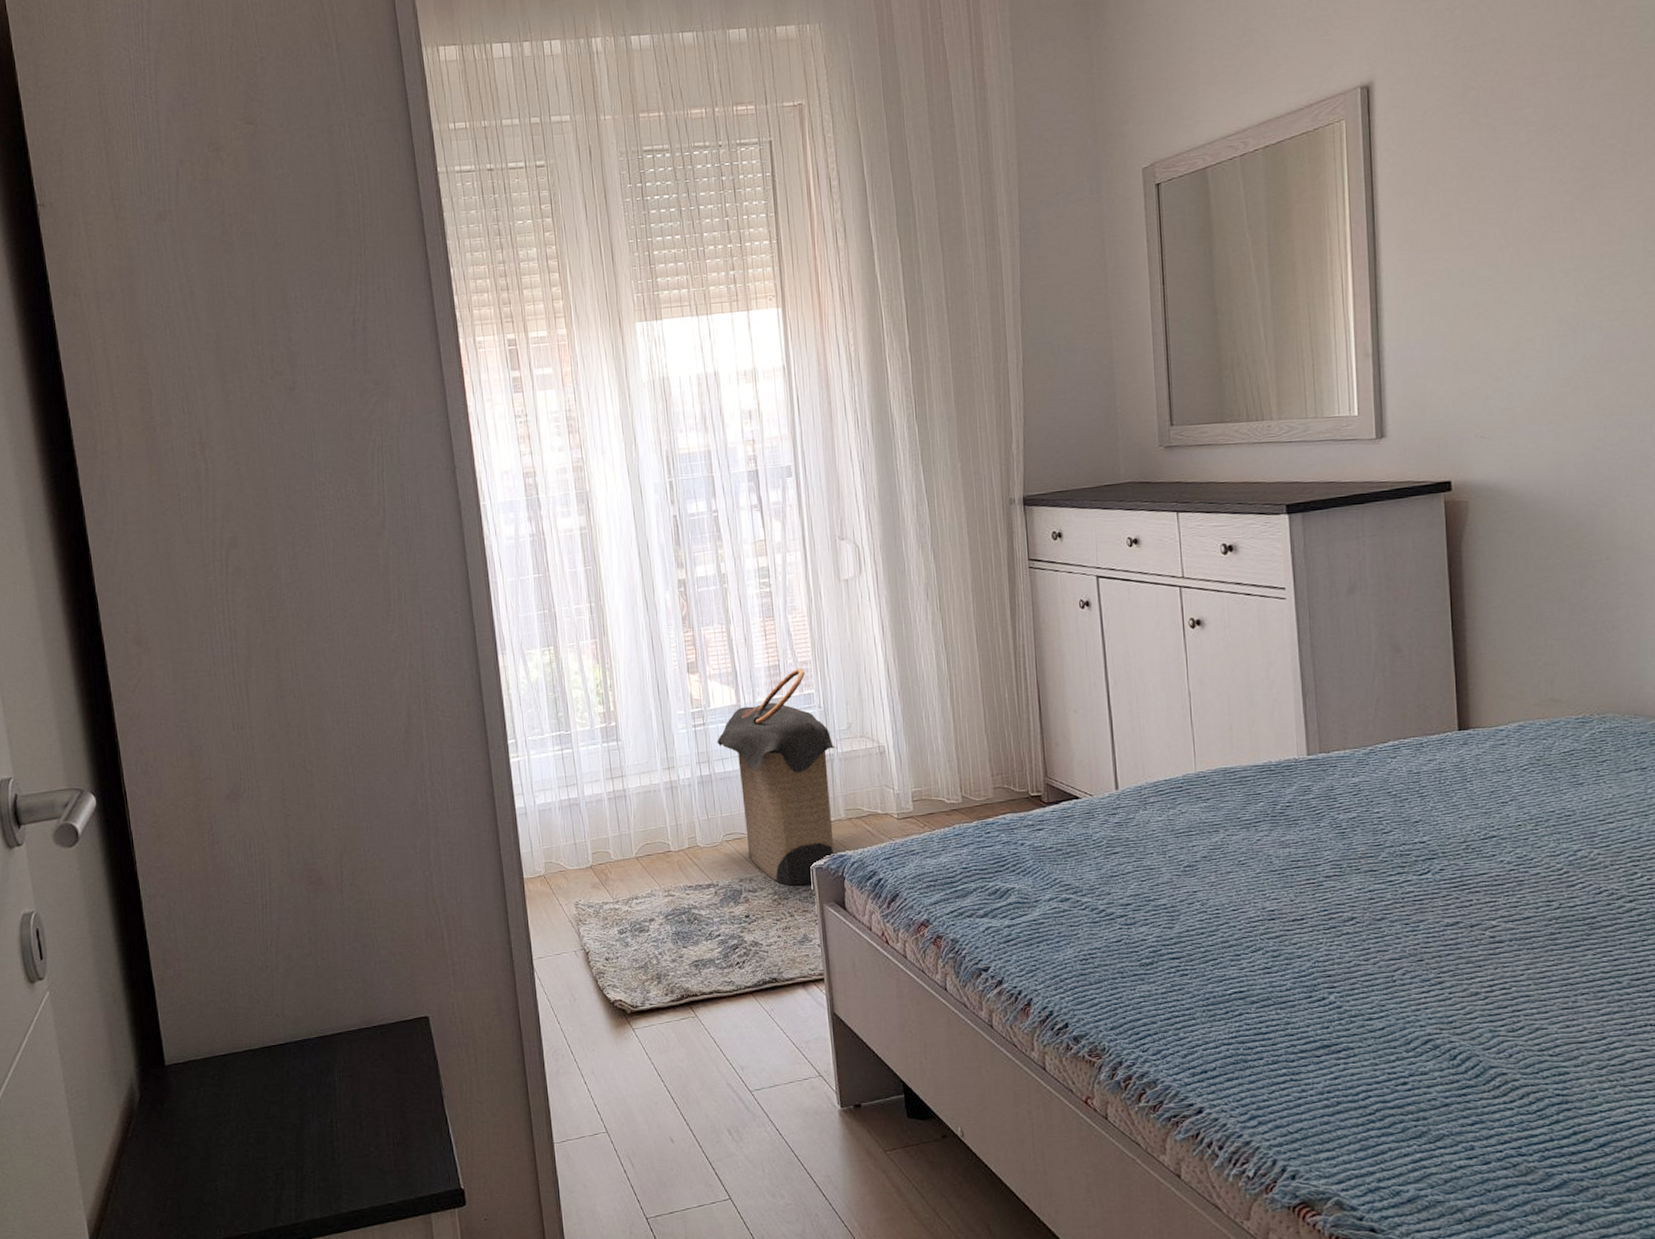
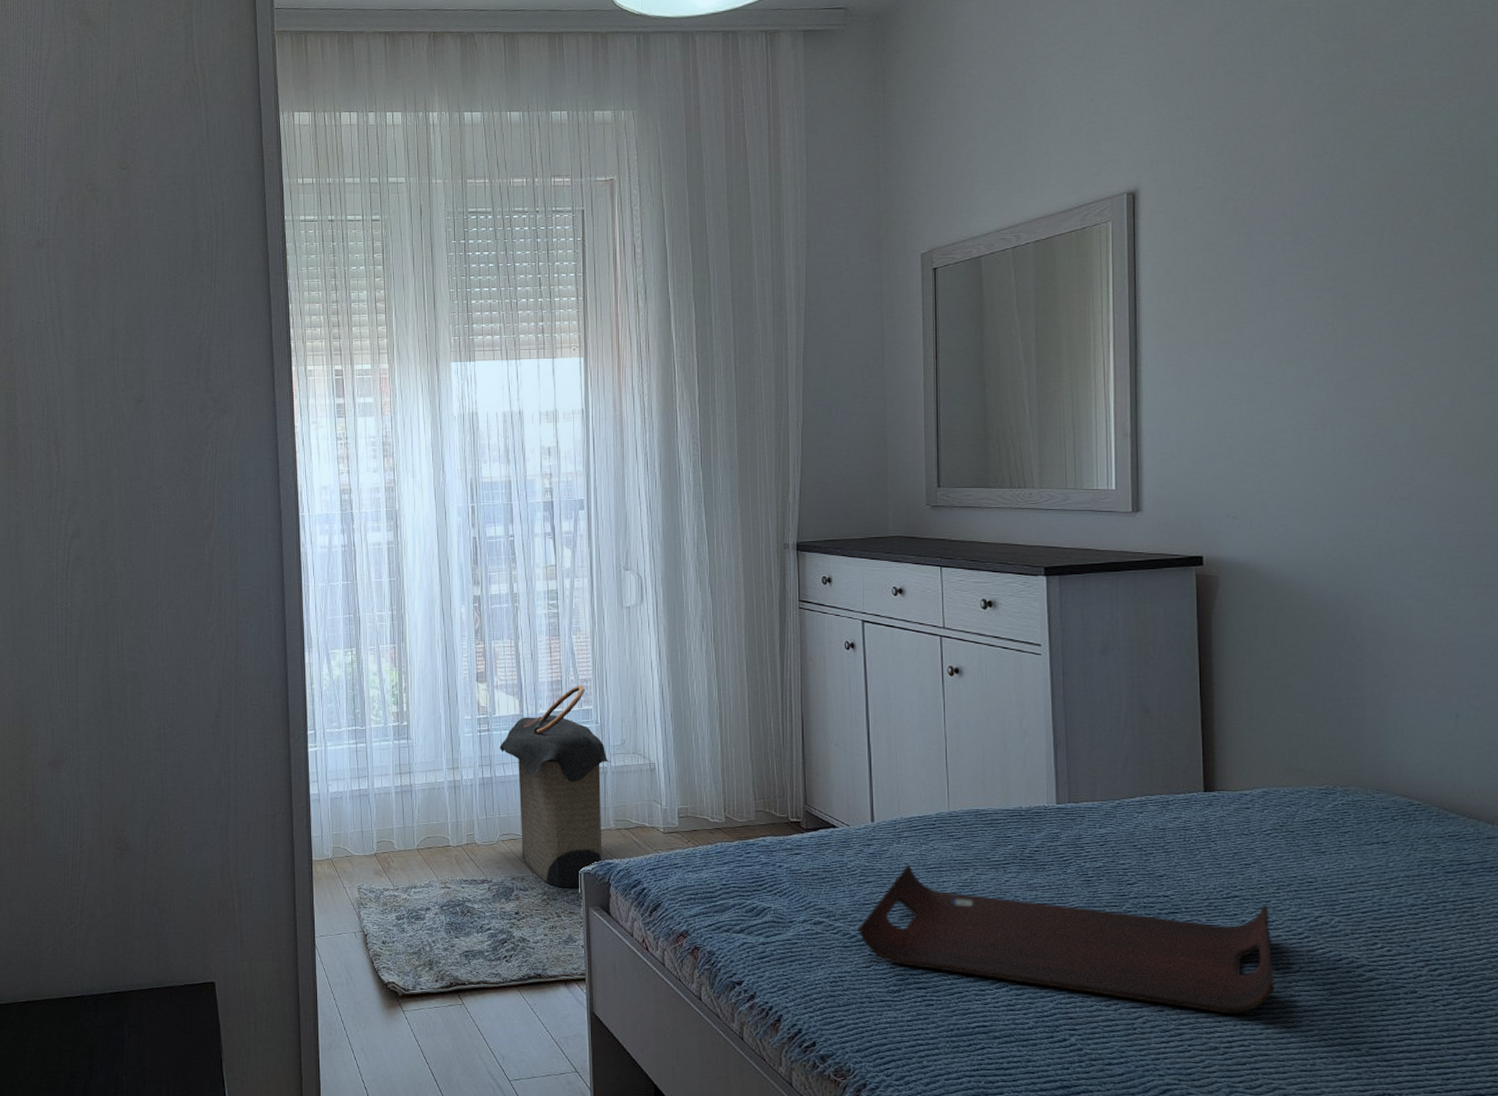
serving tray: none [1106,831,1535,958] -> present [857,865,1275,1015]

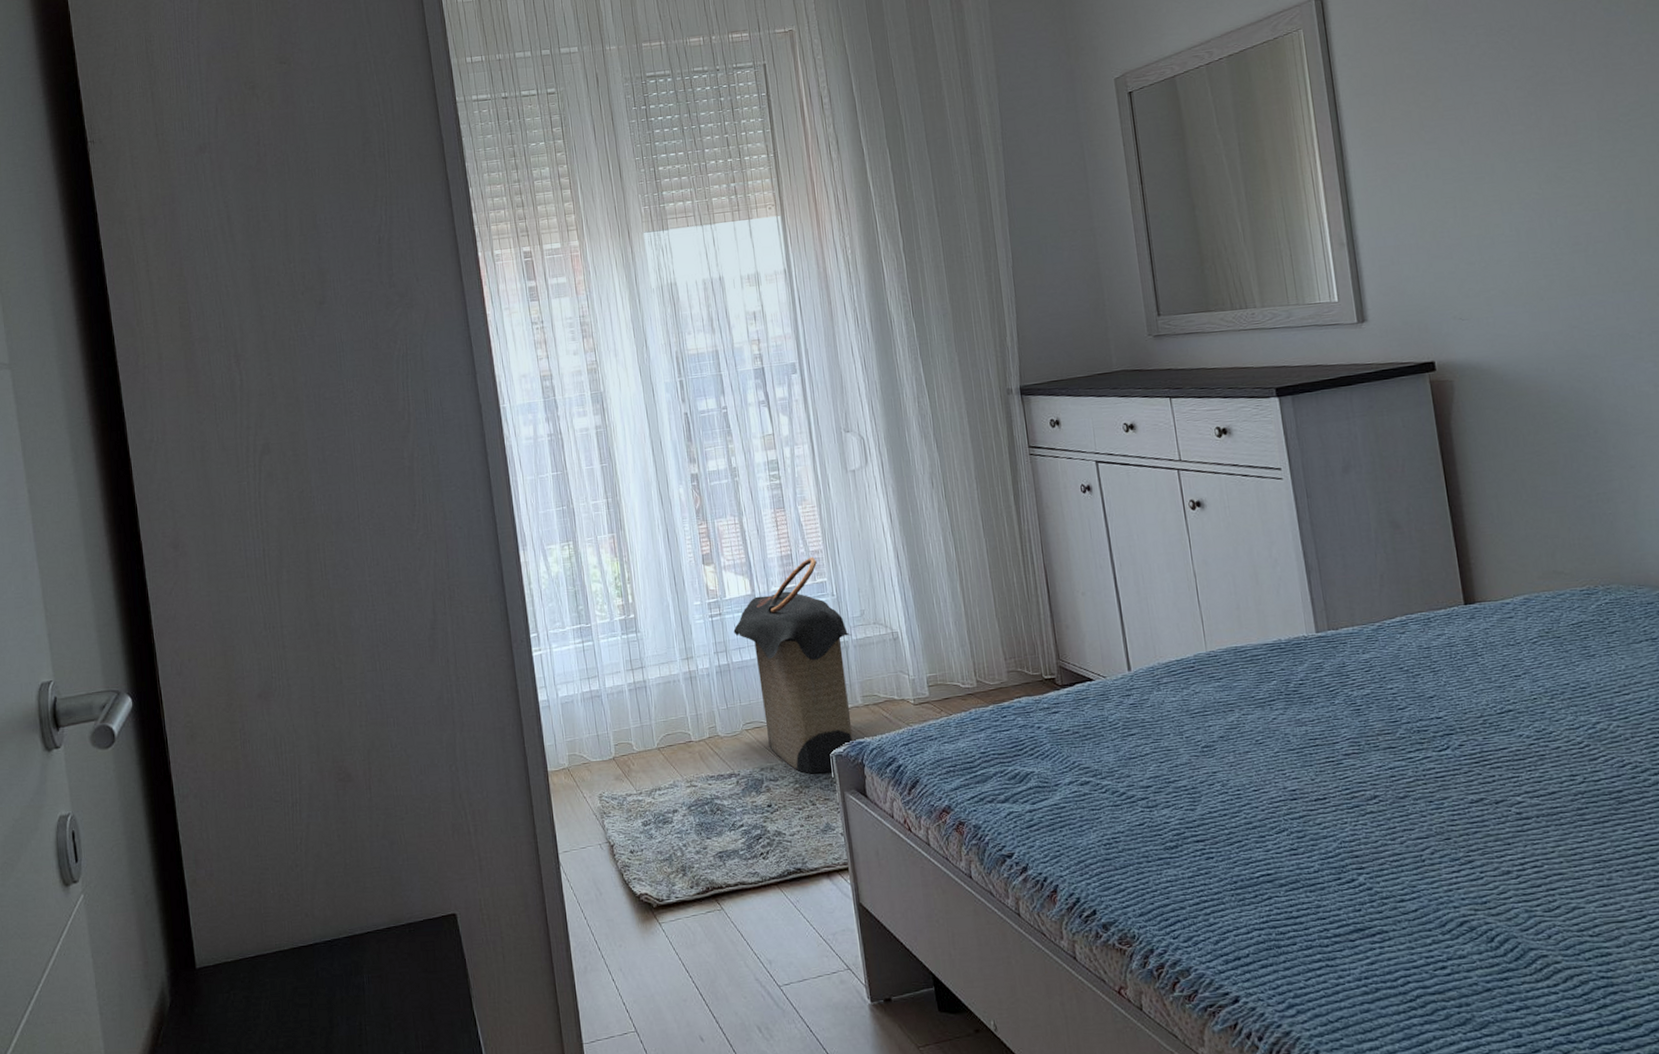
serving tray: present [857,865,1275,1015] -> none [1126,712,1561,835]

